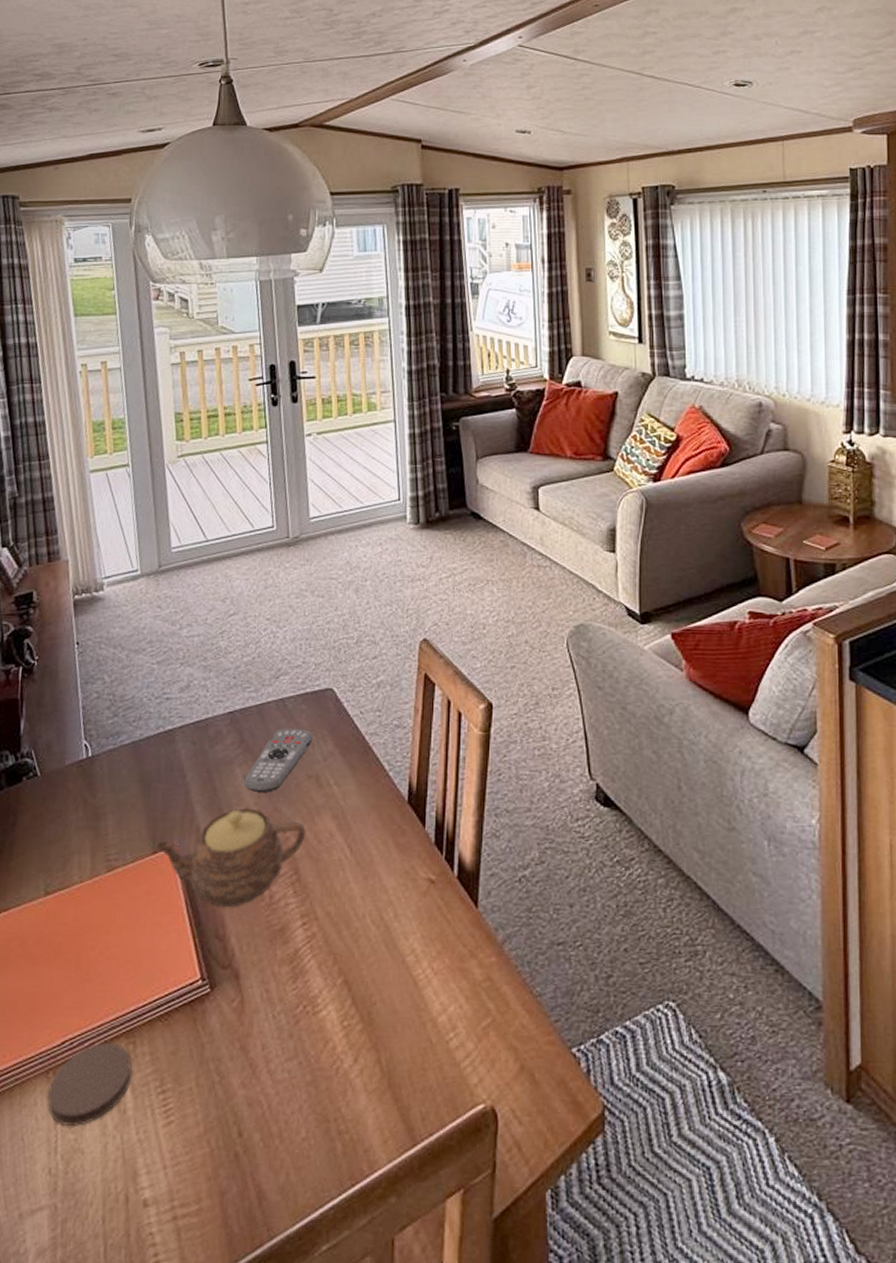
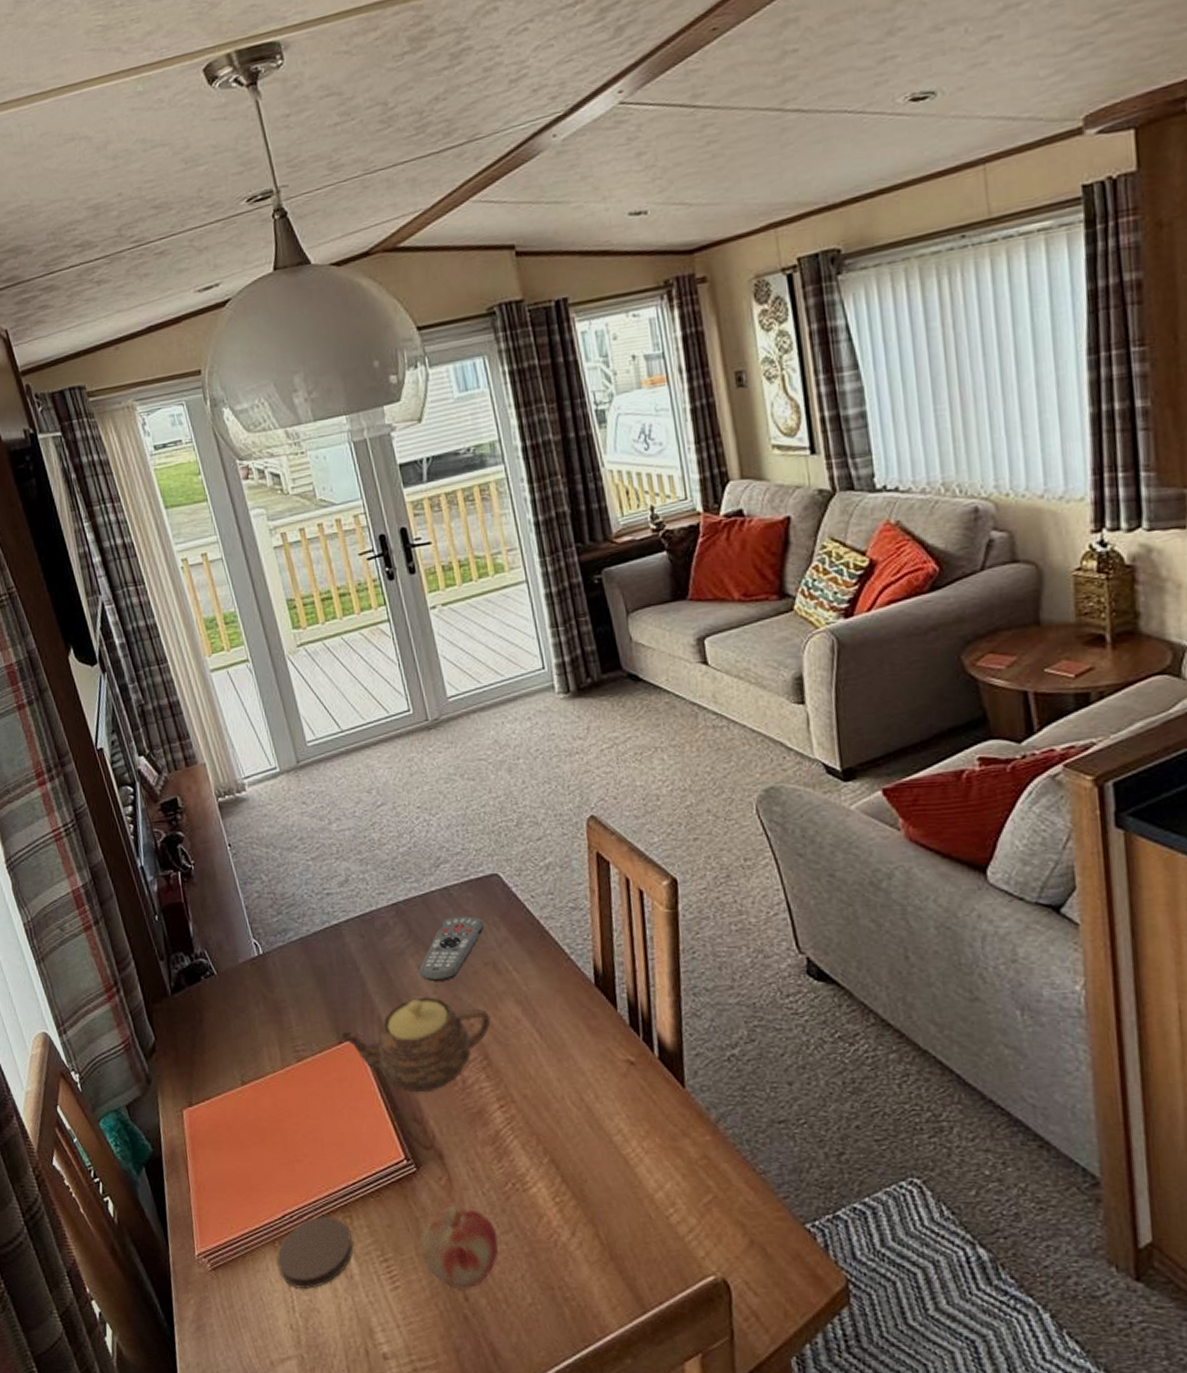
fruit: none [201,1030,281,1123] -> present [420,1205,499,1289]

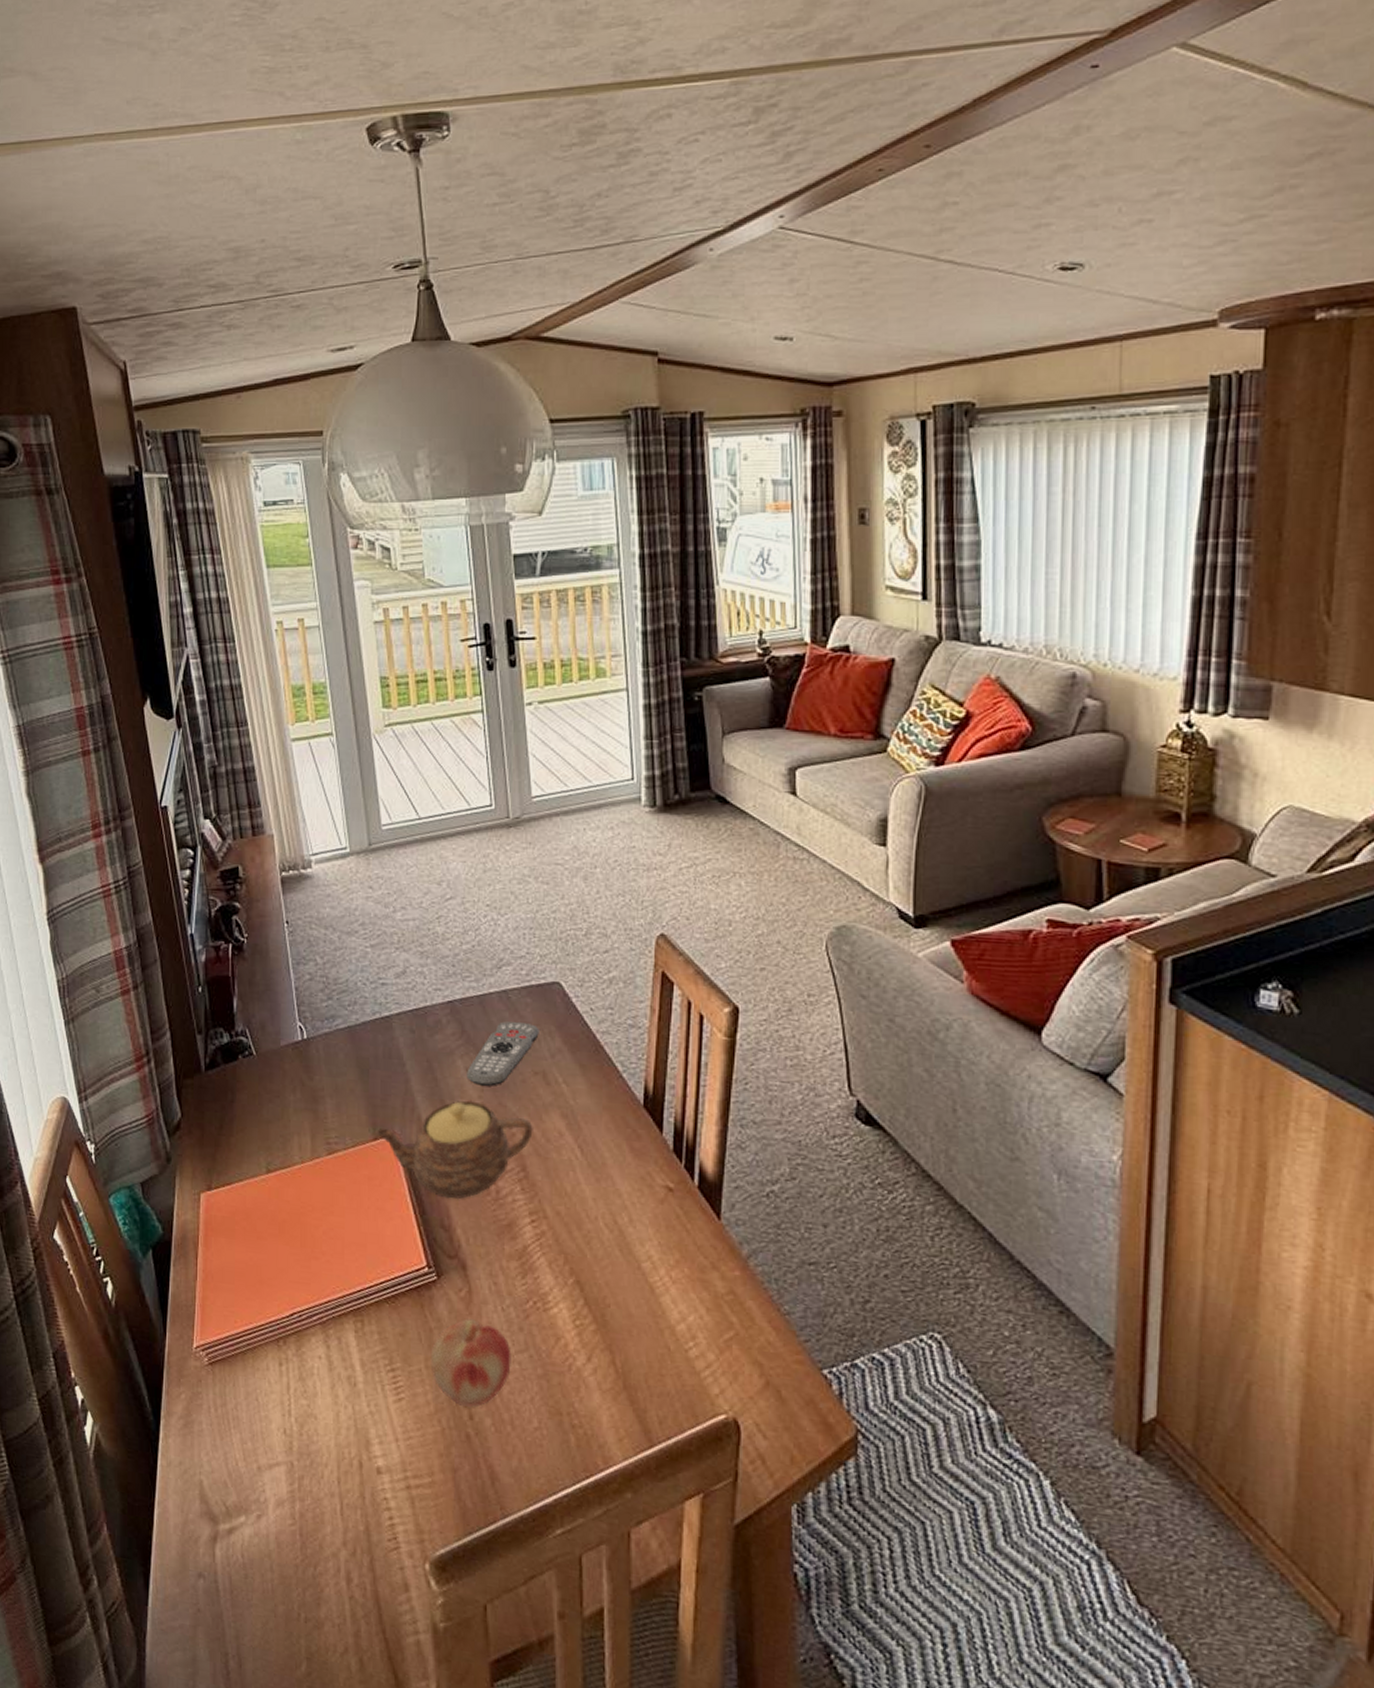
coaster: present [277,1217,354,1289] -> none [280,1318,361,1394]

